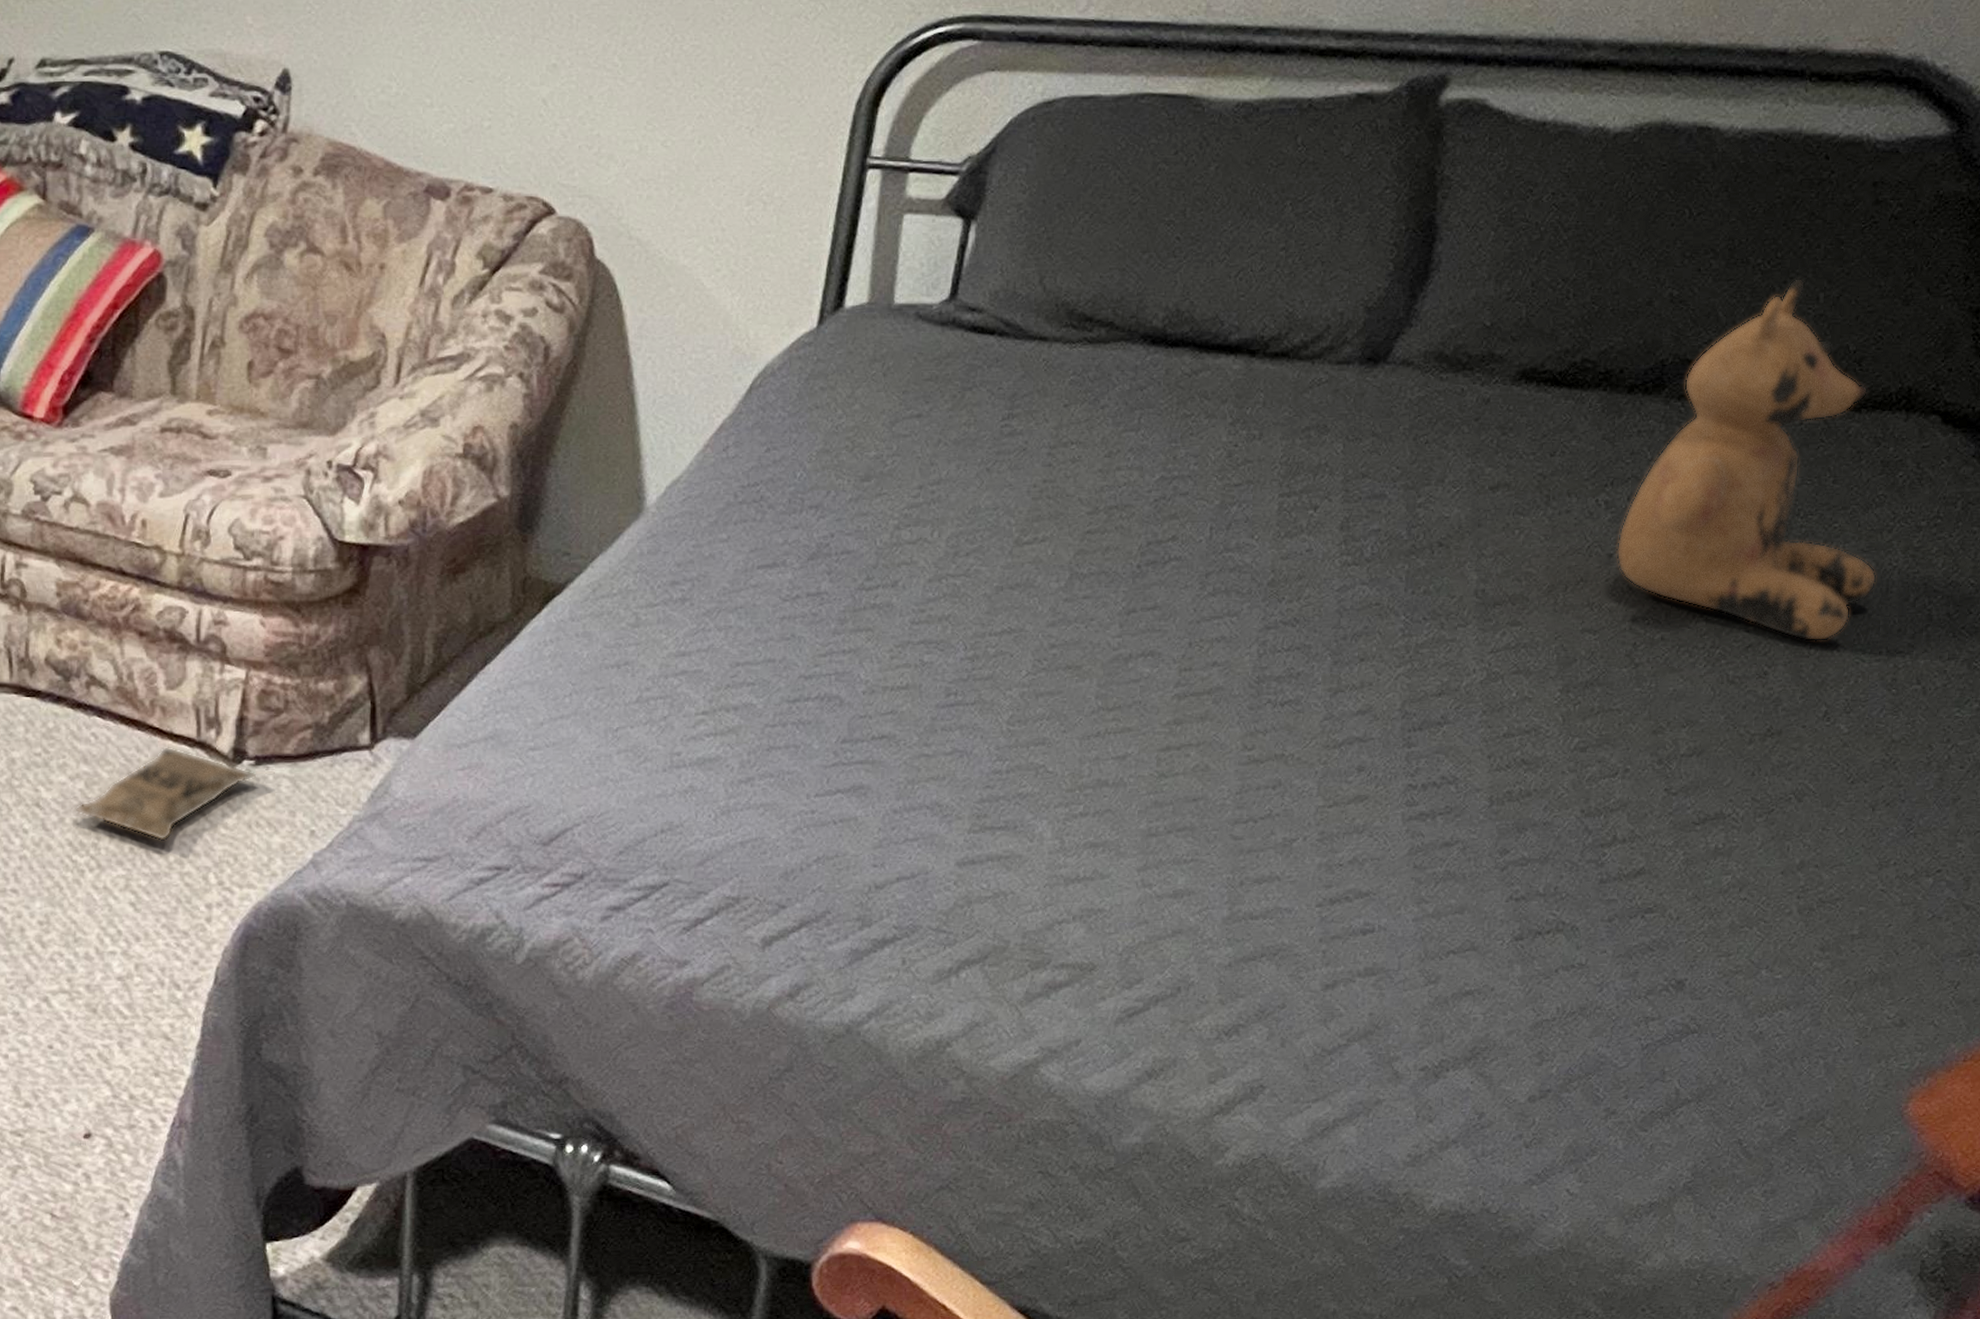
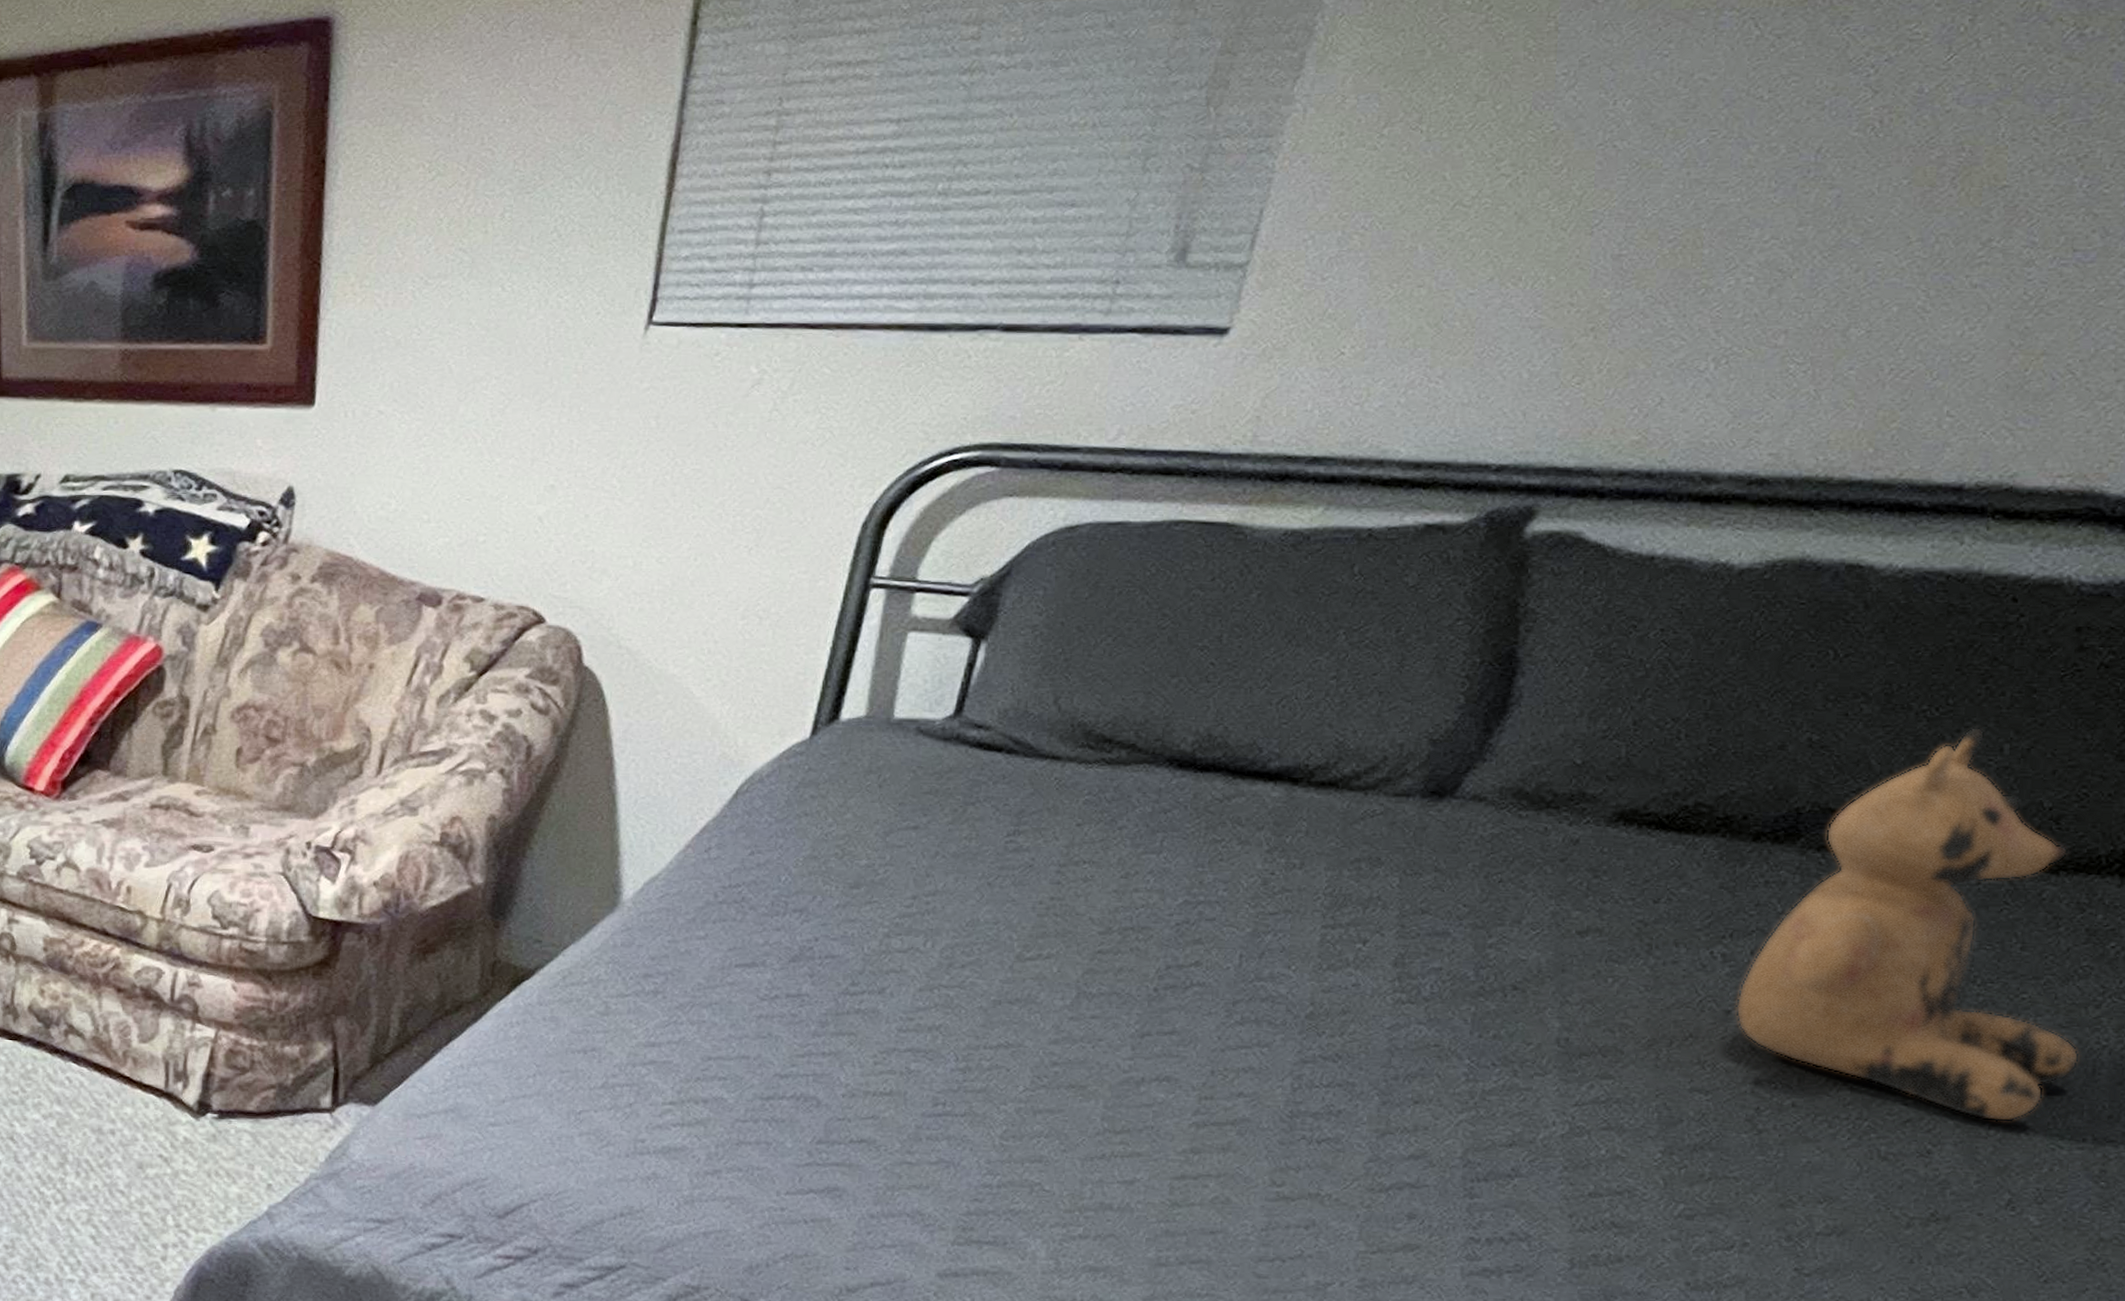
bag: present [75,747,256,841] -> none [46,1095,218,1182]

